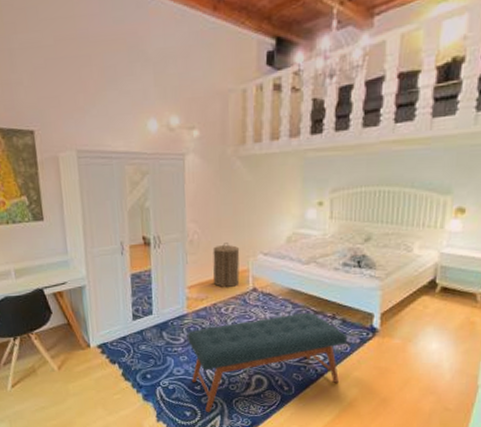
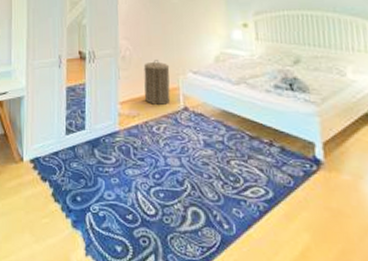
bench: present [186,312,348,412] -> none [118,136,290,249]

